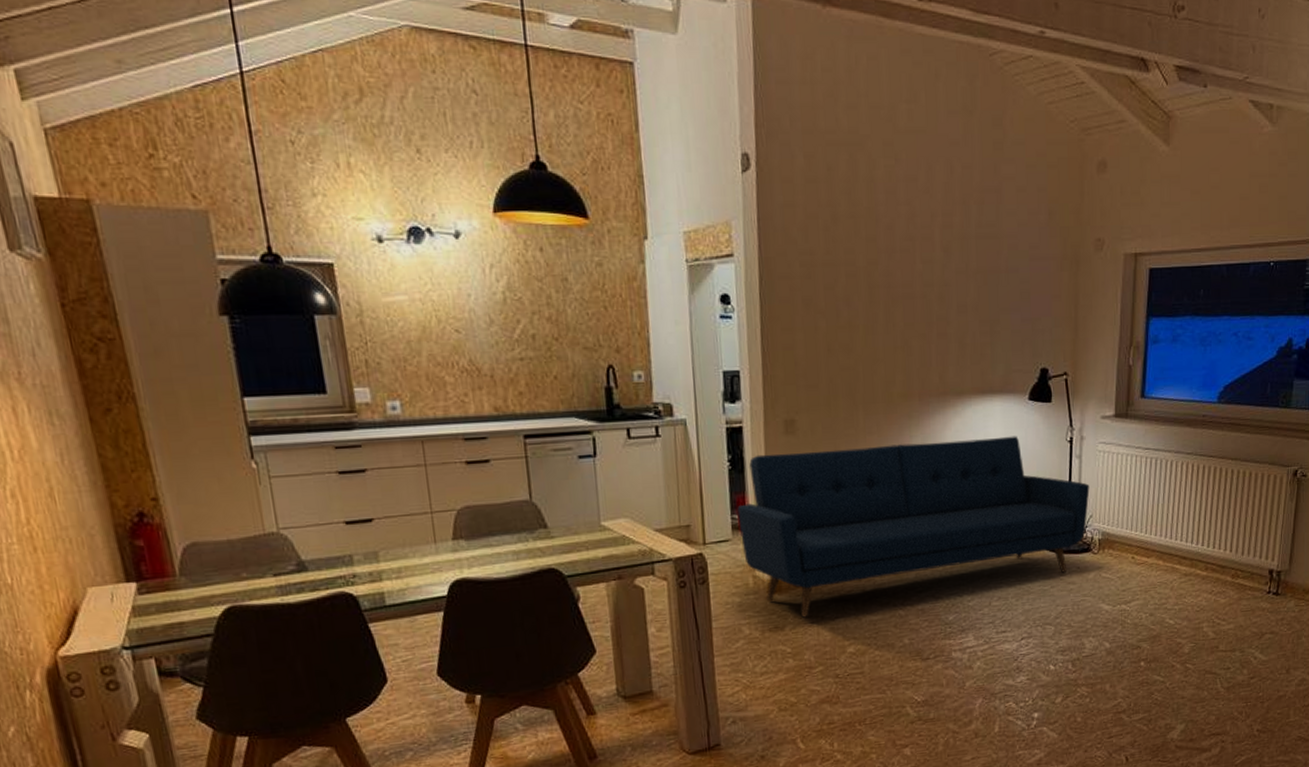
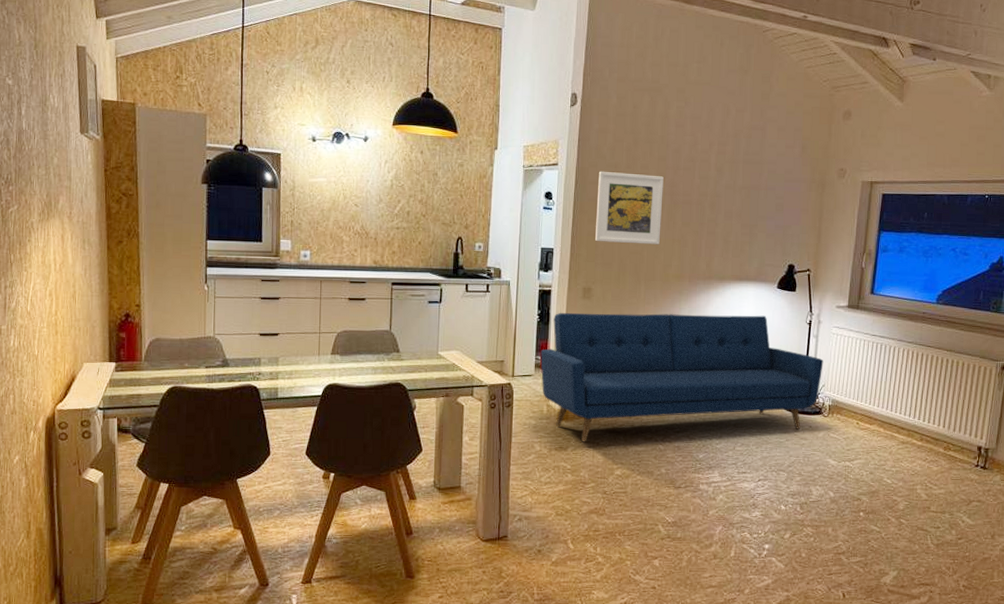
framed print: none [789,260,878,358] -> present [595,171,664,245]

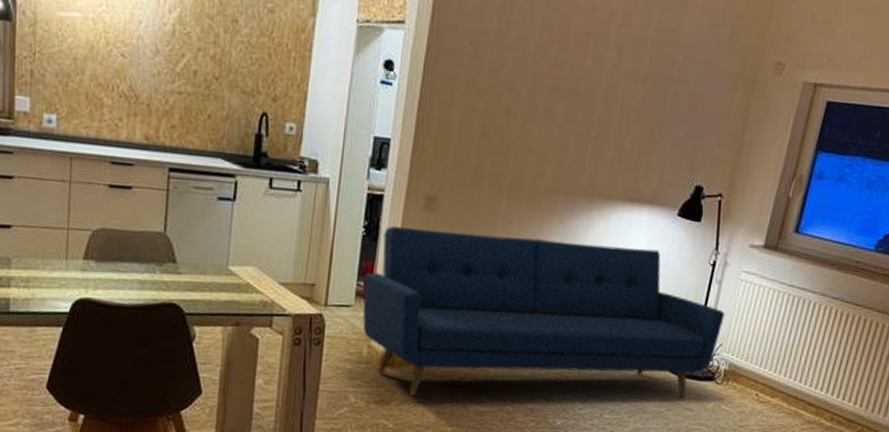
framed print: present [595,171,664,245] -> none [447,36,546,146]

